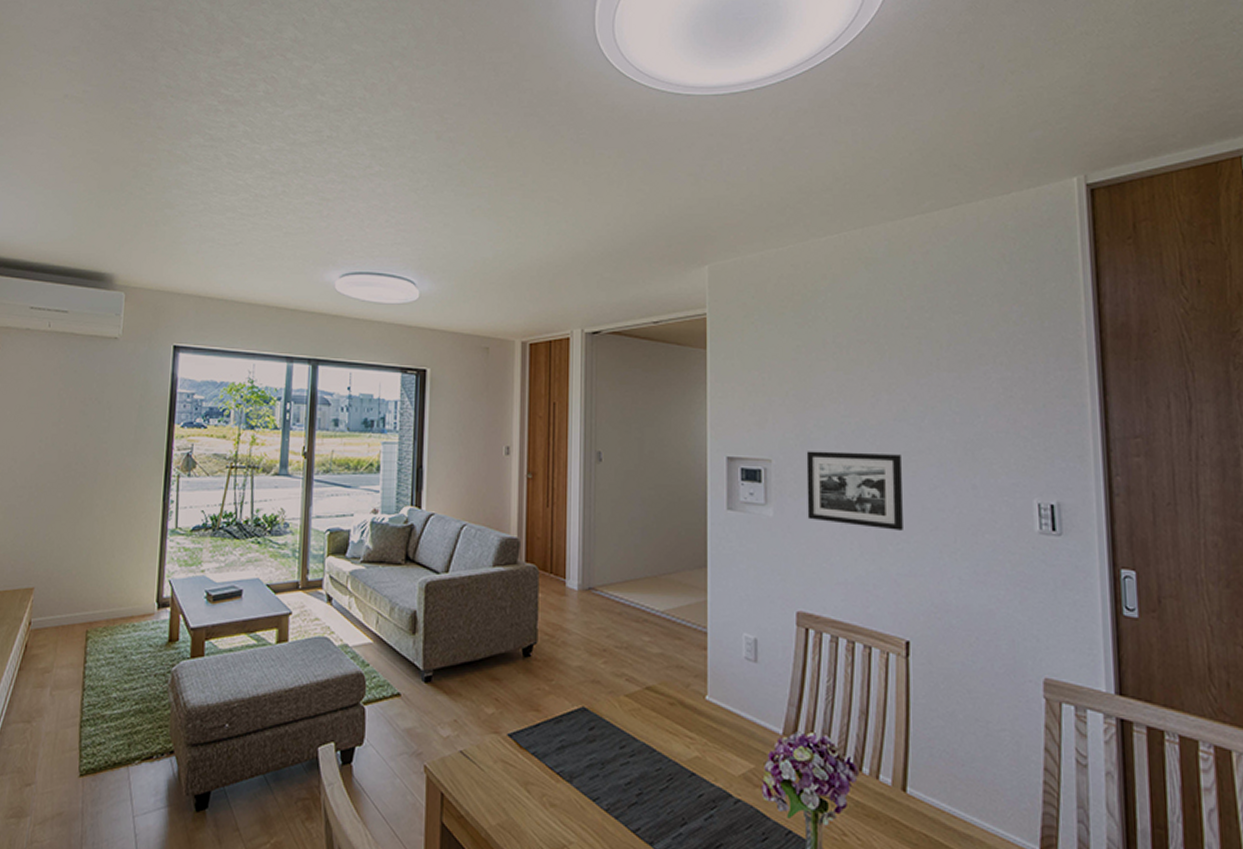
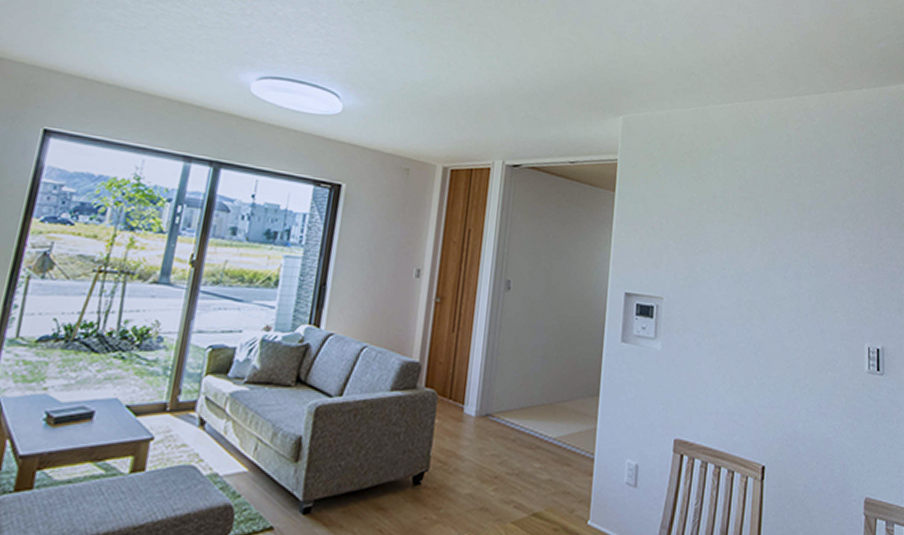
picture frame: present [806,451,903,530] -> none [689,291,768,367]

